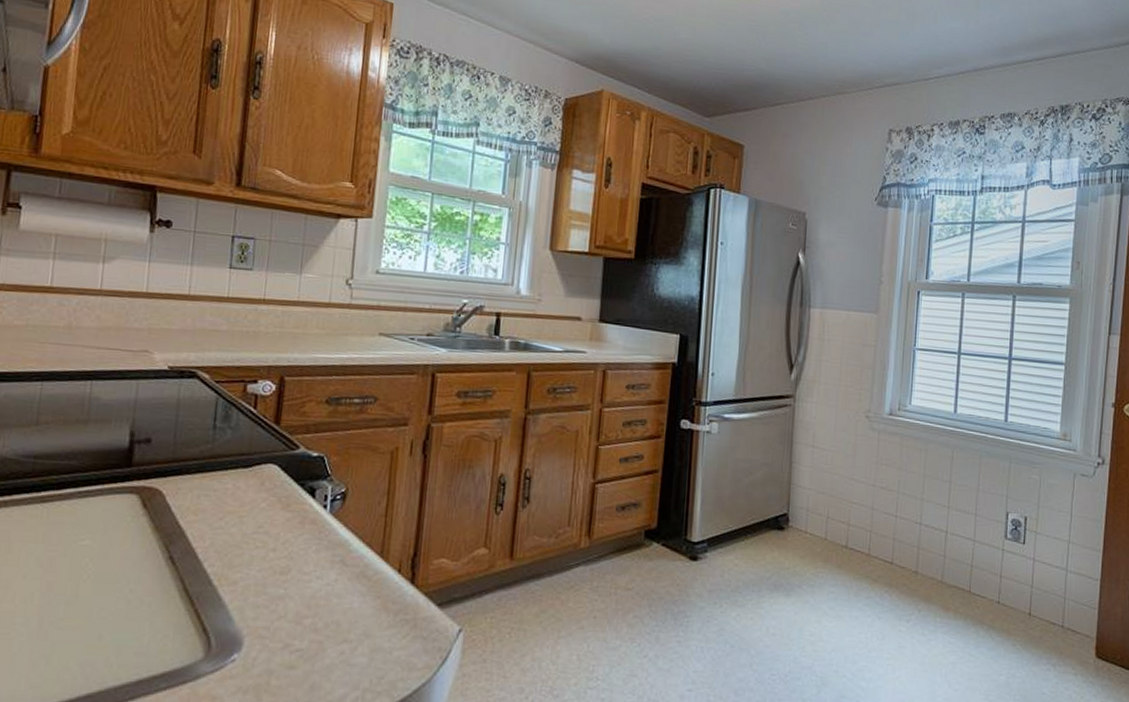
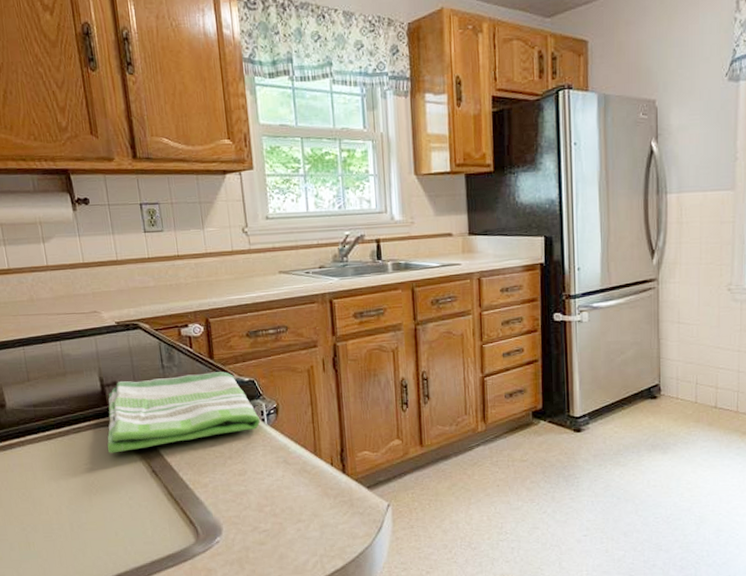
dish towel: none [117,439,322,529] -> present [107,372,261,453]

